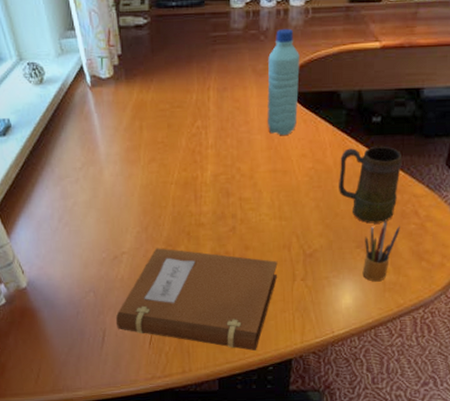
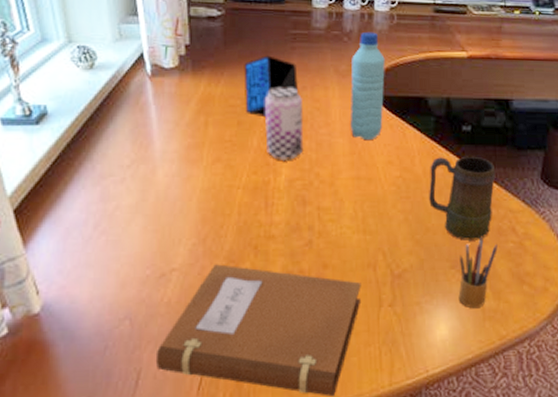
speaker: none [170,59,219,120] -> present [244,55,298,118]
beer can: none [190,89,226,158] -> present [264,87,304,160]

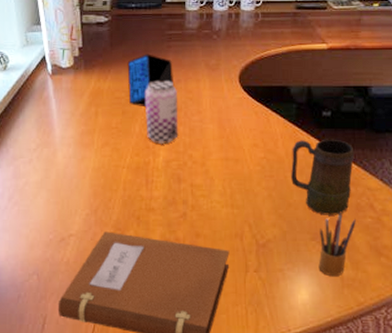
water bottle: present [351,31,385,141] -> none [220,29,251,126]

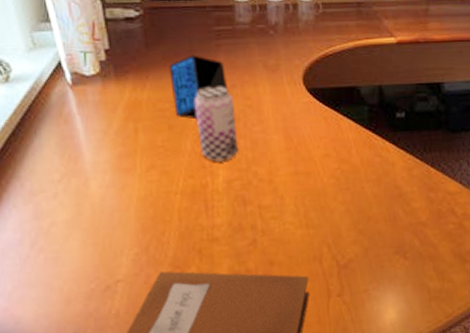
mug: present [291,139,355,215] -> none [367,142,432,226]
pencil box: present [318,211,356,277] -> none [403,220,439,291]

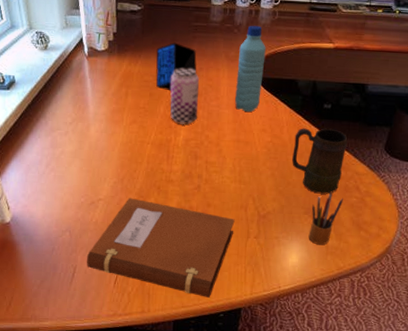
water bottle: none [279,23,317,135] -> present [235,25,266,113]
mug: none [367,142,432,226] -> present [292,128,348,194]
pencil box: none [403,220,439,291] -> present [308,191,343,245]

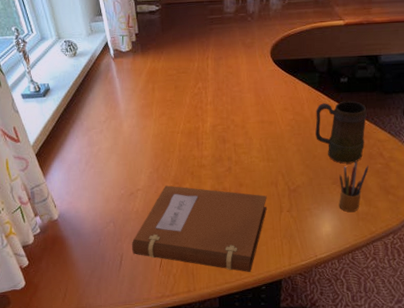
speaker: present [155,42,197,91] -> none [177,36,216,82]
beer can: present [170,67,199,125] -> none [192,58,222,112]
water bottle: present [235,25,266,113] -> none [254,11,280,94]

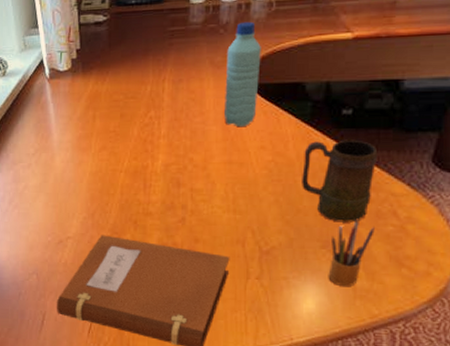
water bottle: none [254,11,280,94] -> present [224,21,261,128]

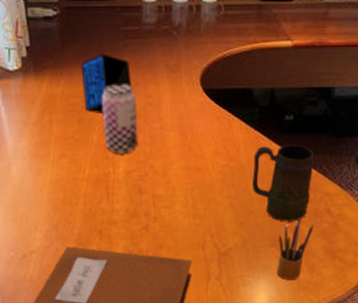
speaker: none [126,53,175,110] -> present [81,53,131,115]
beer can: none [144,81,179,147] -> present [101,84,139,154]
water bottle: present [224,21,261,128] -> none [180,24,213,133]

